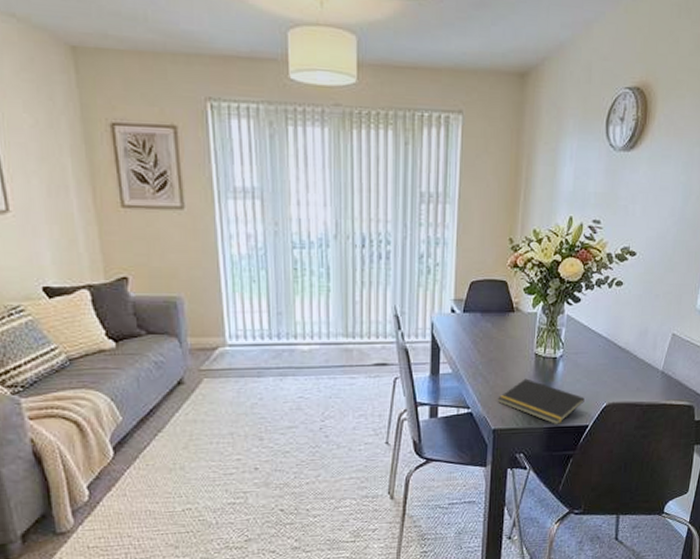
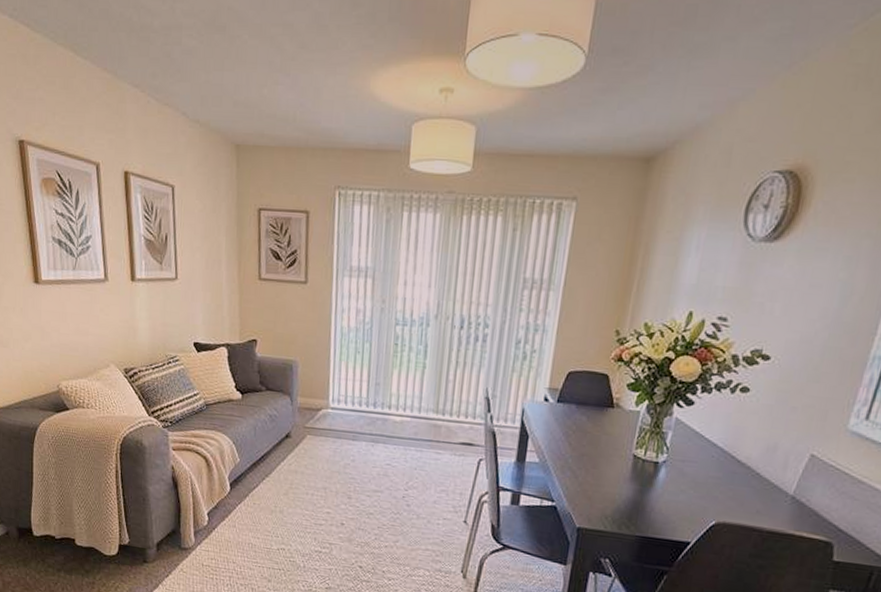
notepad: present [498,378,585,426] -> none [586,479,689,536]

